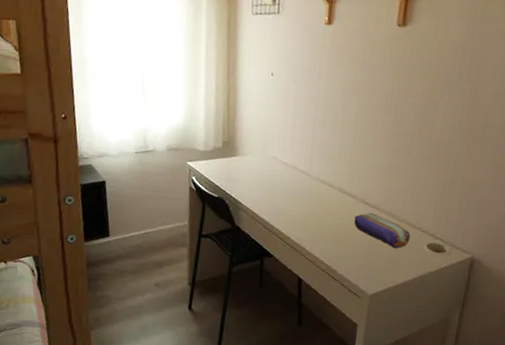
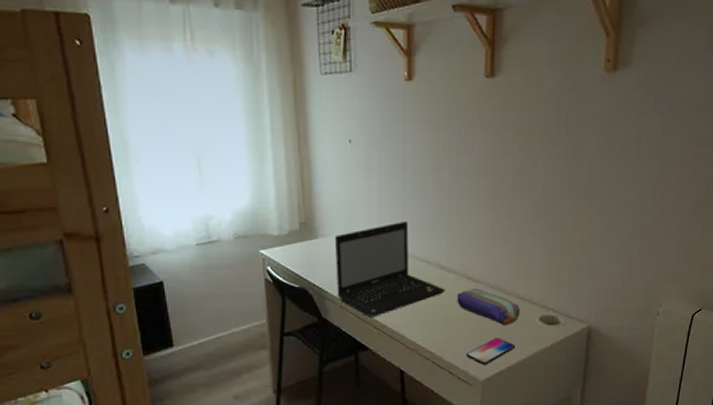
laptop: none [250,147,345,230] -> present [334,221,445,318]
smartphone: none [358,258,404,282] -> present [466,338,516,365]

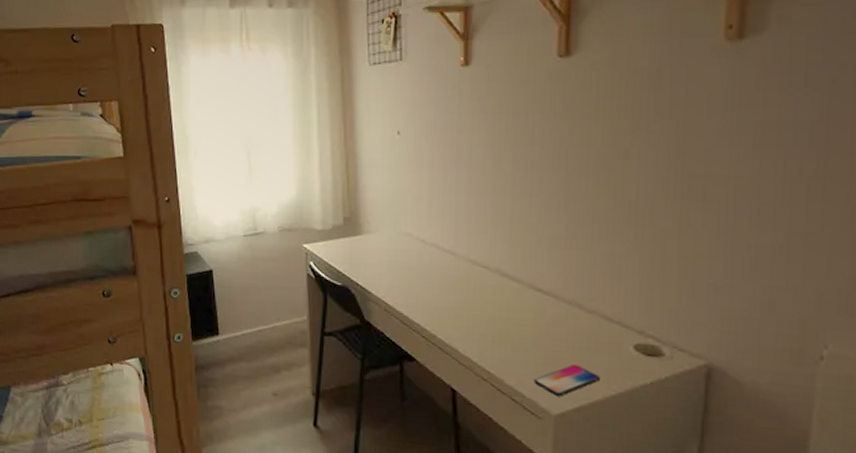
laptop: present [334,221,445,318] -> none [379,219,508,325]
pencil case: present [457,289,520,326] -> none [522,302,607,351]

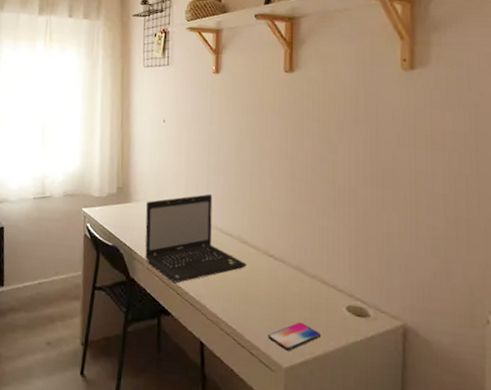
laptop: none [379,219,508,325] -> present [145,193,247,283]

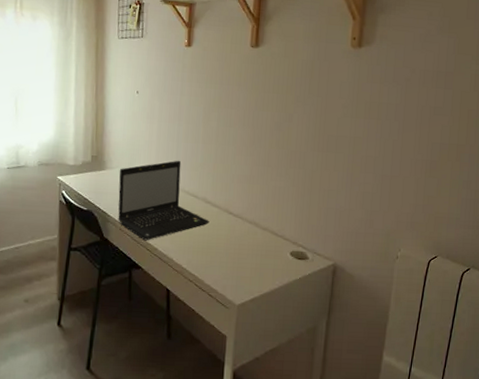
smartphone: present [268,322,322,351] -> none [224,267,269,291]

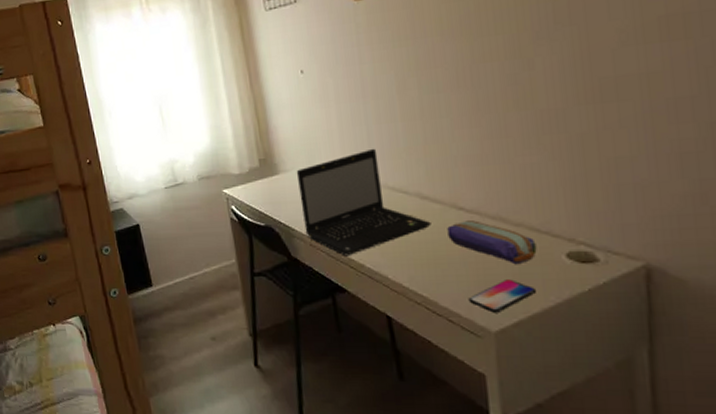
pencil case: none [219,222,274,257] -> present [447,220,537,265]
smartphone: none [224,267,269,291] -> present [468,279,537,313]

